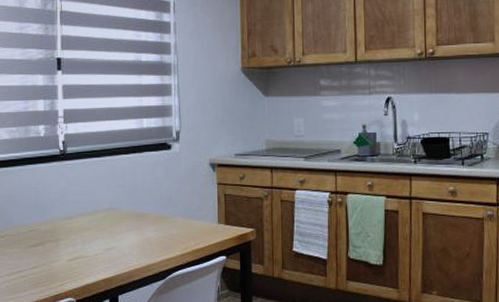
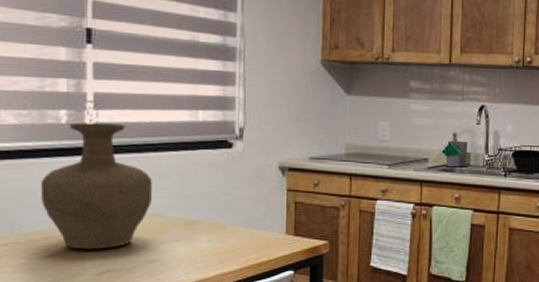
vase: none [27,134,109,240] -> present [41,122,152,250]

